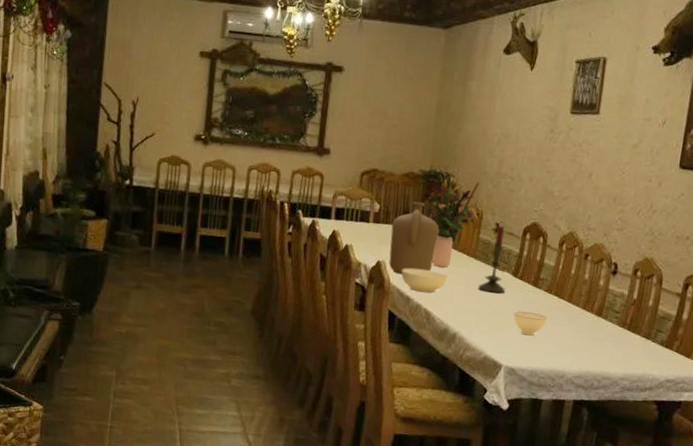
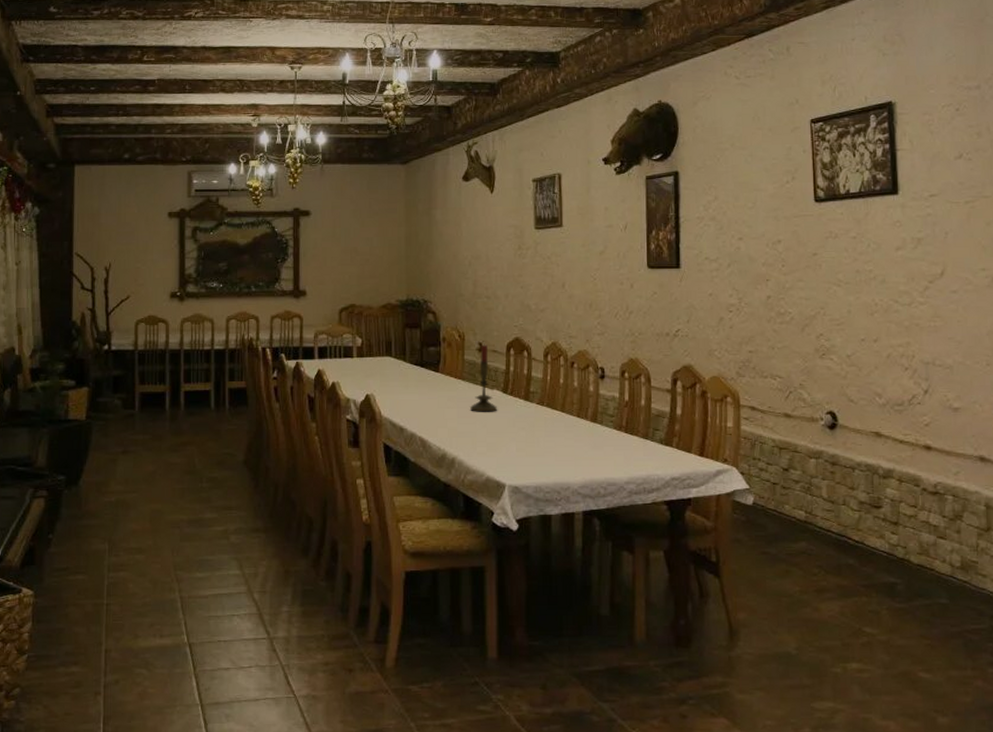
water jug: present [388,201,440,275] -> none [376,331,424,405]
bowl: present [401,268,448,293] -> none [391,398,439,420]
bouquet: present [423,174,479,268] -> none [403,302,458,393]
bowl: present [513,310,549,336] -> none [509,426,545,451]

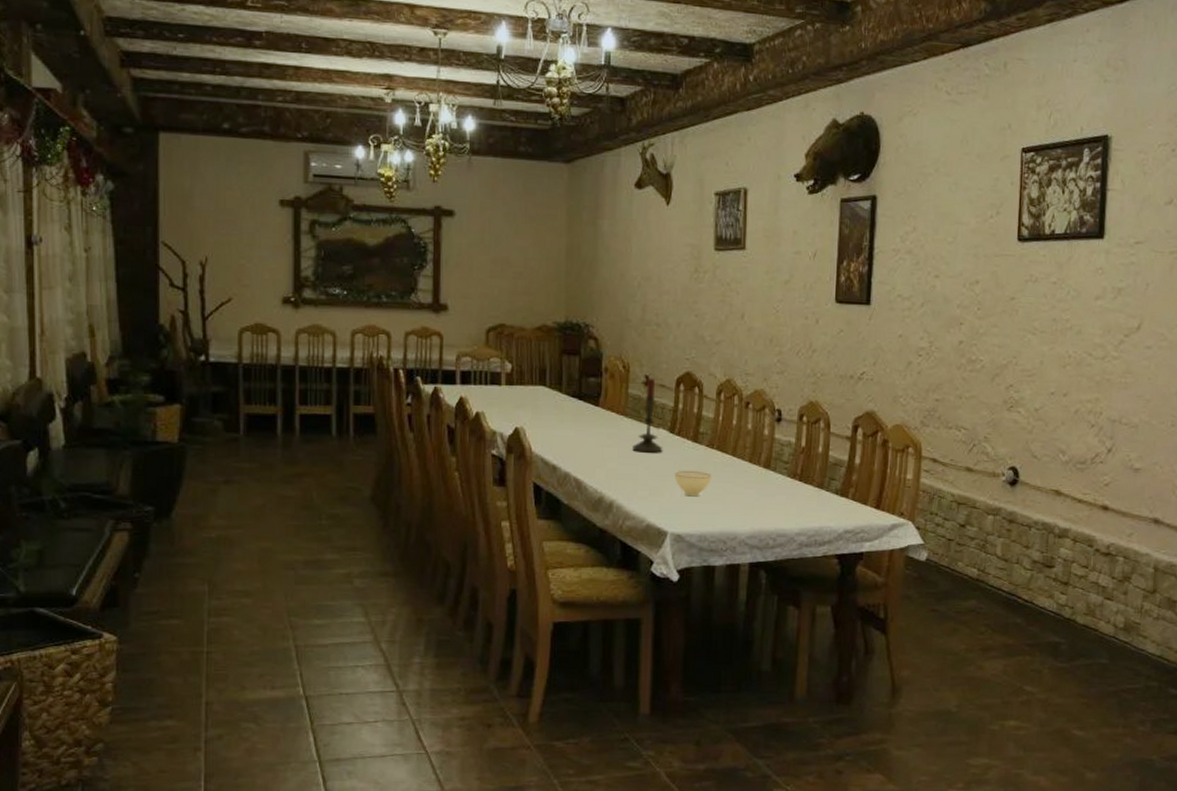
bowl: none [509,426,545,451] -> present [674,470,713,497]

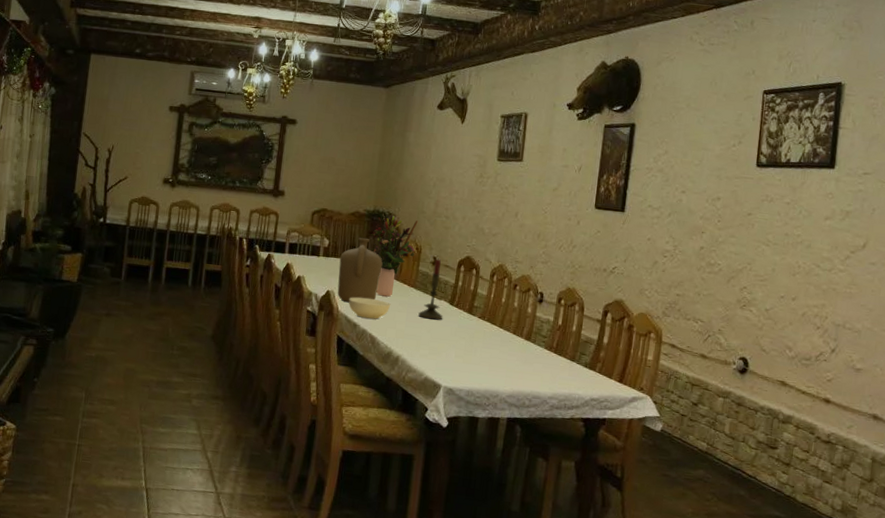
water jug: none [527,357,583,441] -> present [337,237,383,303]
bowl: none [543,433,598,459] -> present [348,297,391,319]
bouquet: none [560,325,622,429] -> present [367,213,418,297]
bowl: present [674,470,713,497] -> none [450,335,483,359]

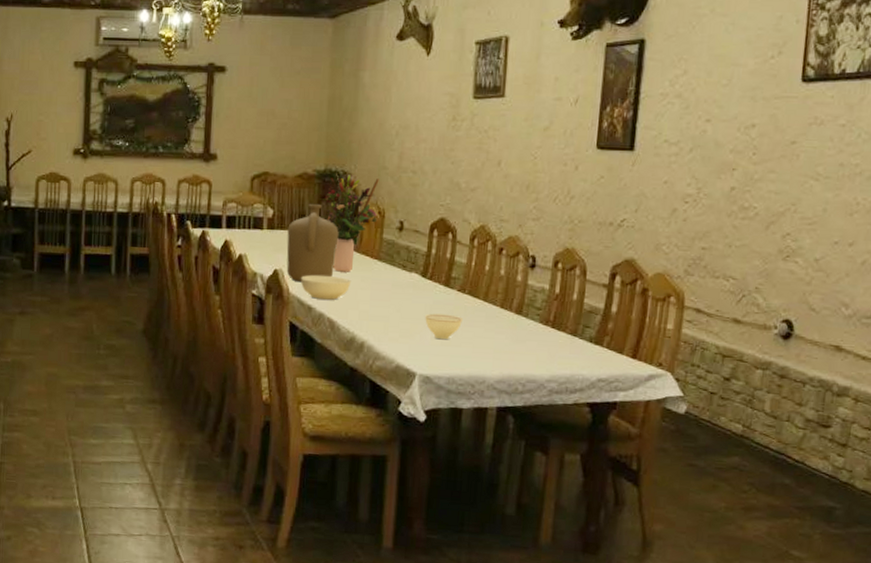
candle: present [418,258,443,320] -> none [385,222,415,297]
bowl: none [450,335,483,359] -> present [425,313,464,340]

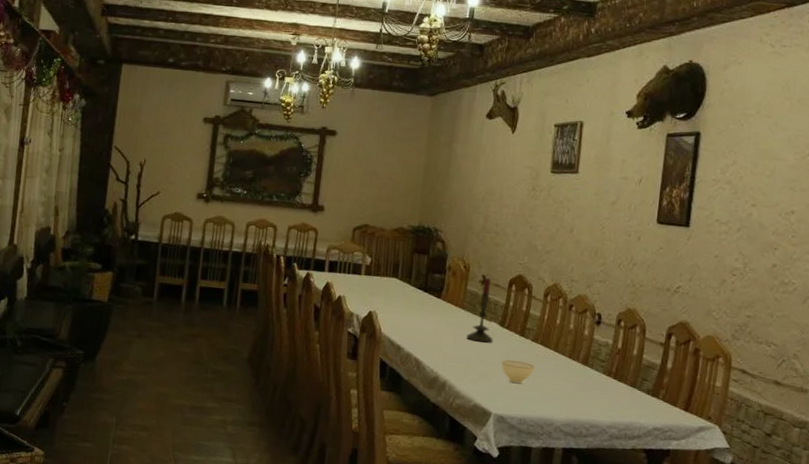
water jug: present [286,203,339,283] -> none [380,254,429,324]
bowl: present [300,275,352,300] -> none [392,318,437,342]
bouquet: present [319,173,379,272] -> none [412,229,466,318]
candle: none [385,222,415,297] -> present [467,276,494,343]

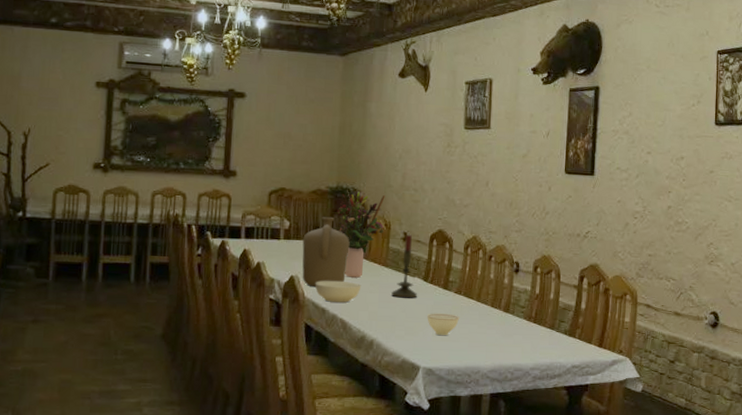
water jug: none [380,254,429,324] -> present [302,216,350,287]
bowl: none [392,318,437,342] -> present [315,281,362,303]
bouquet: none [412,229,466,318] -> present [332,190,385,278]

